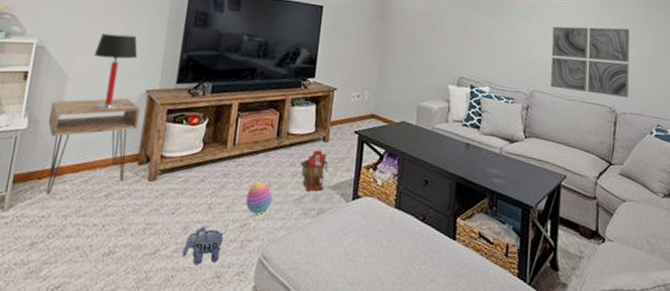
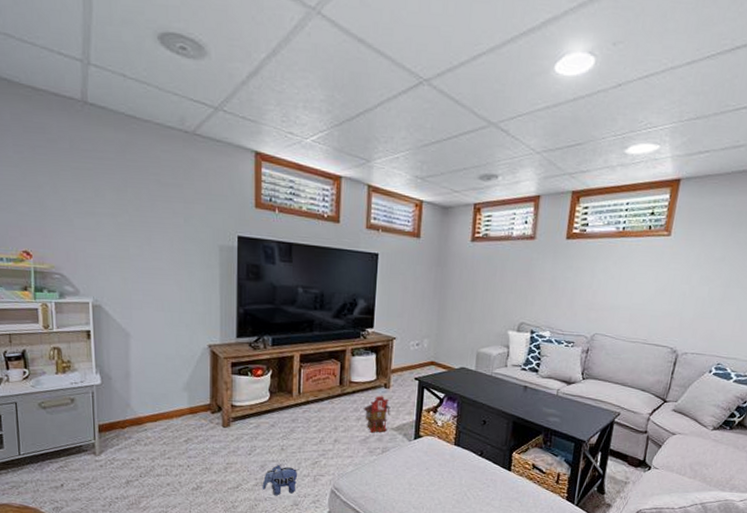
nightstand: present [46,98,141,194] -> none [119,353,206,441]
table lamp: present [93,33,138,110] -> none [151,290,195,364]
stacking toy: present [246,182,273,214] -> none [315,426,340,453]
wall art: present [551,26,630,98] -> none [613,266,703,339]

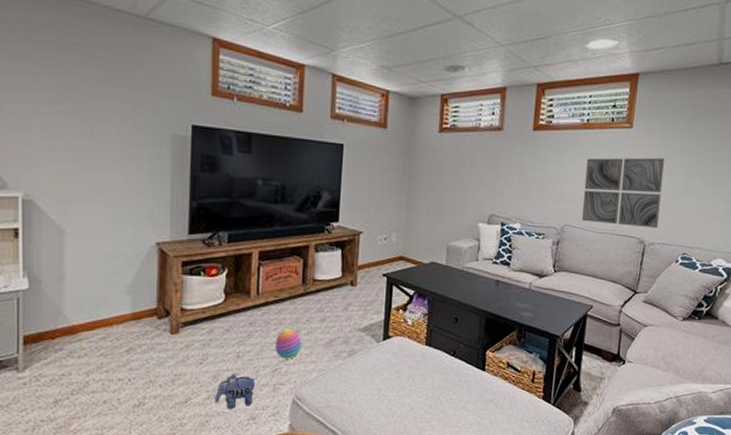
stacking toy: none [315,426,340,453] -> present [275,329,302,359]
toy house: present [363,396,391,433] -> none [327,294,358,335]
wall art: none [613,266,703,339] -> present [582,157,665,229]

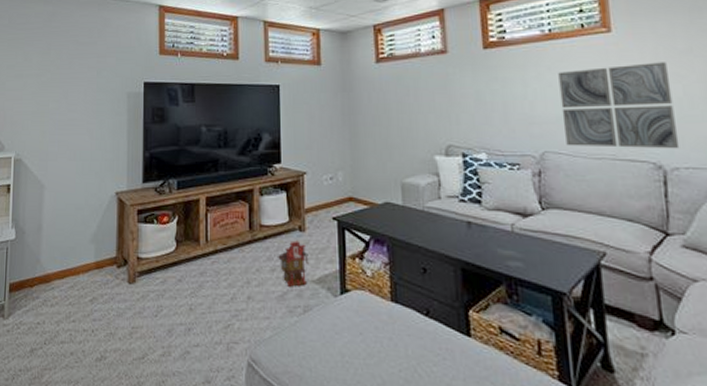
plush toy: present [214,373,257,409] -> none [170,328,210,369]
stacking toy: present [275,329,302,359] -> none [227,279,253,314]
toy house: none [327,294,358,335] -> present [277,241,309,287]

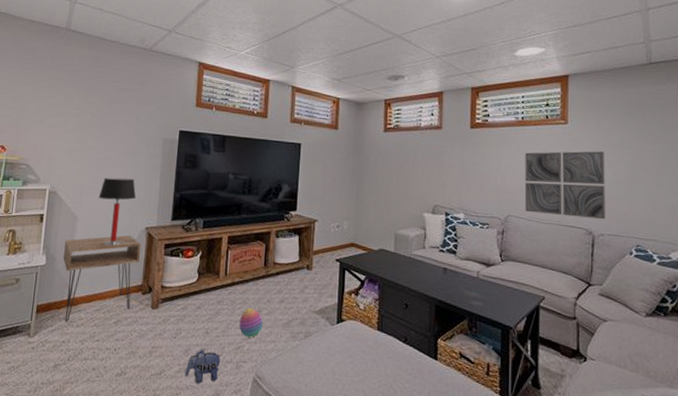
nightstand: none [32,203,113,301] -> present [62,235,142,322]
table lamp: none [64,139,104,215] -> present [98,177,136,246]
plush toy: none [170,328,210,369] -> present [184,349,223,383]
stacking toy: none [227,279,253,314] -> present [239,308,263,338]
toy house: present [277,241,309,287] -> none [286,277,313,317]

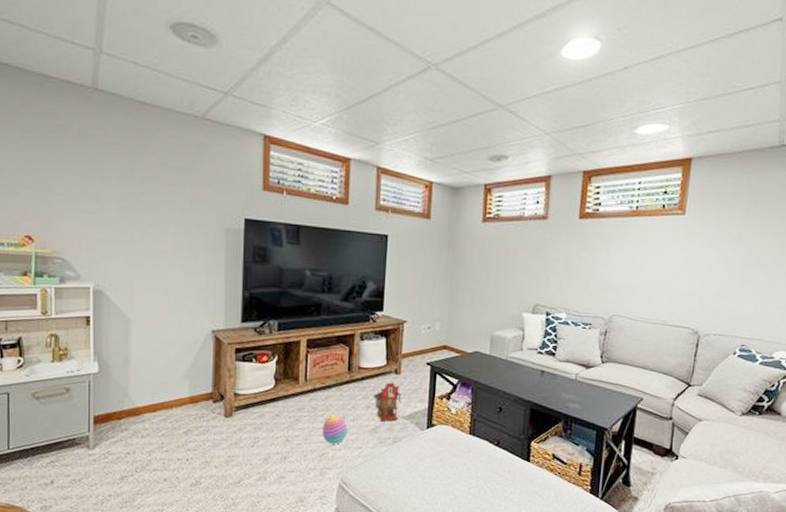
nightstand: present [62,235,142,322] -> none [118,339,208,433]
table lamp: present [98,177,136,246] -> none [153,274,199,351]
plush toy: present [184,349,223,383] -> none [265,457,305,491]
toy house: none [286,277,313,317] -> present [372,382,402,422]
wall art: present [524,151,606,220] -> none [631,245,720,319]

